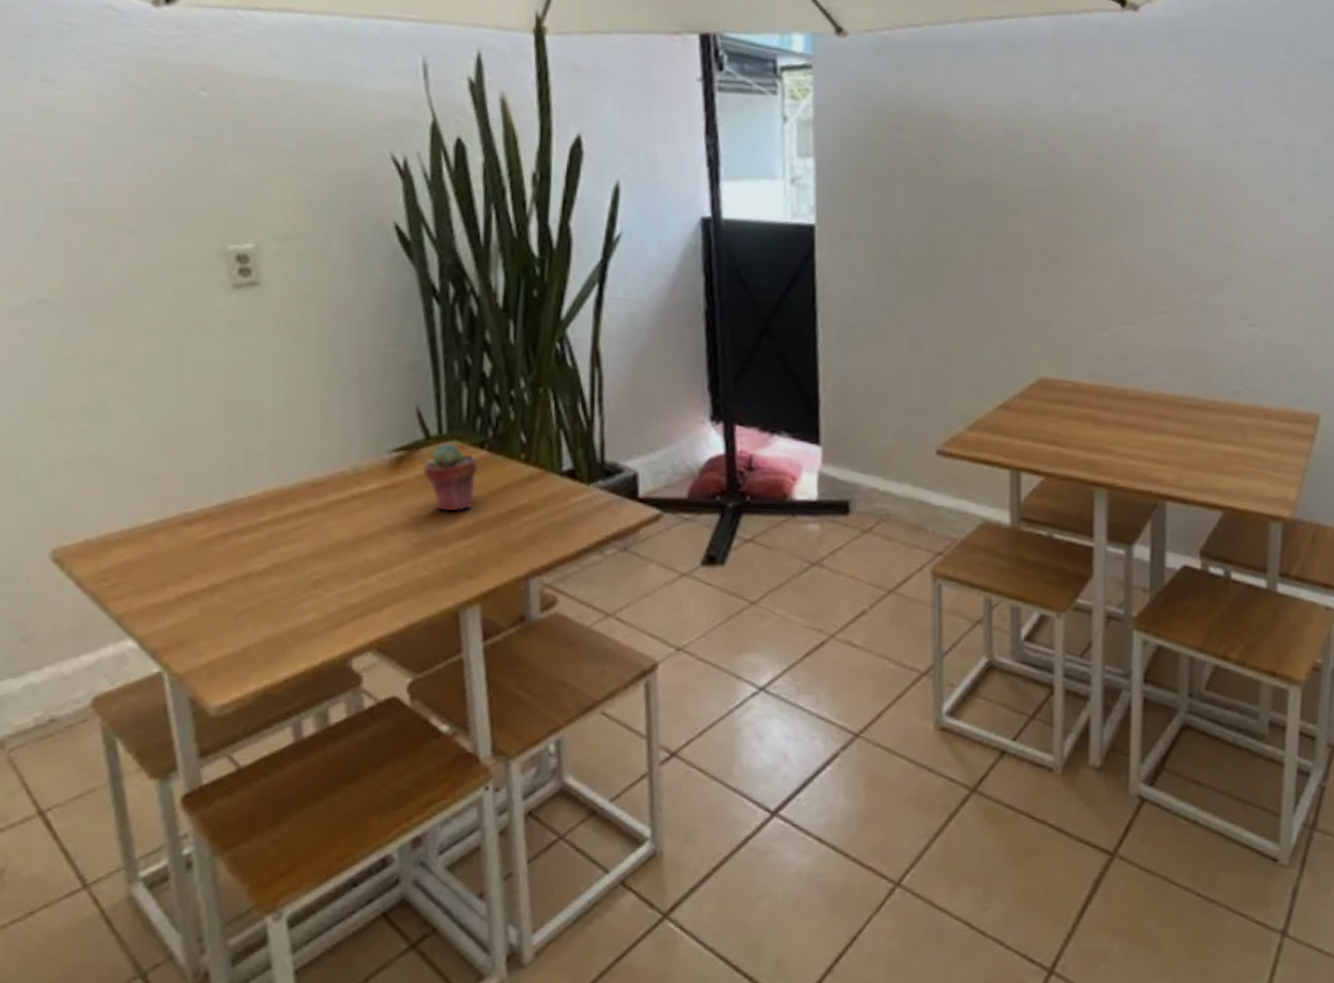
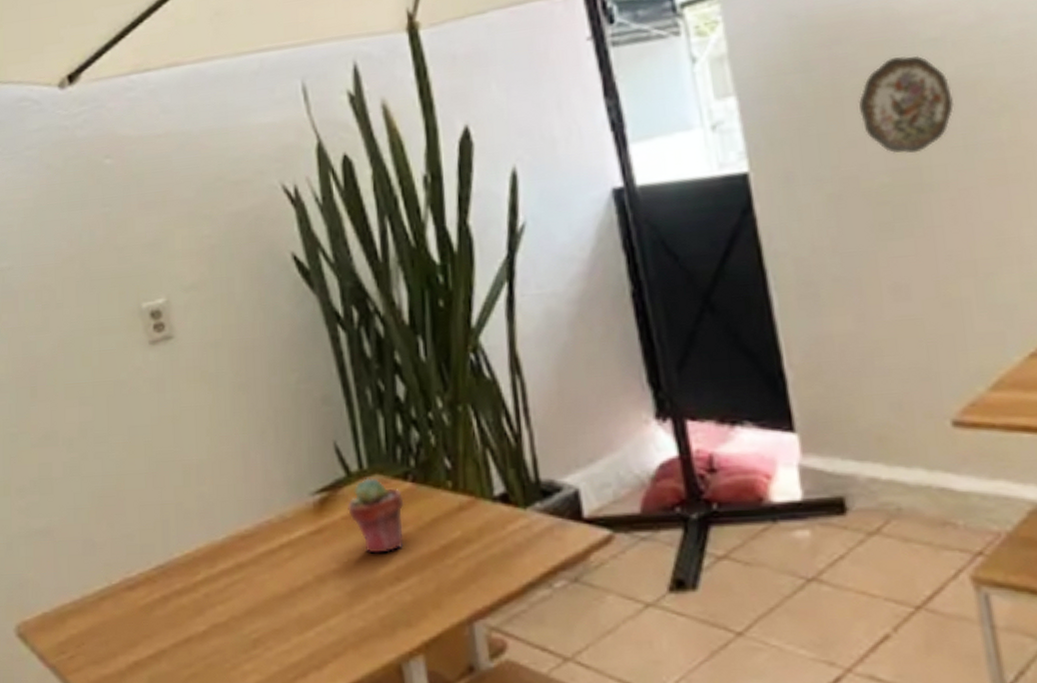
decorative plate: none [908,152,978,234] -> present [859,55,954,154]

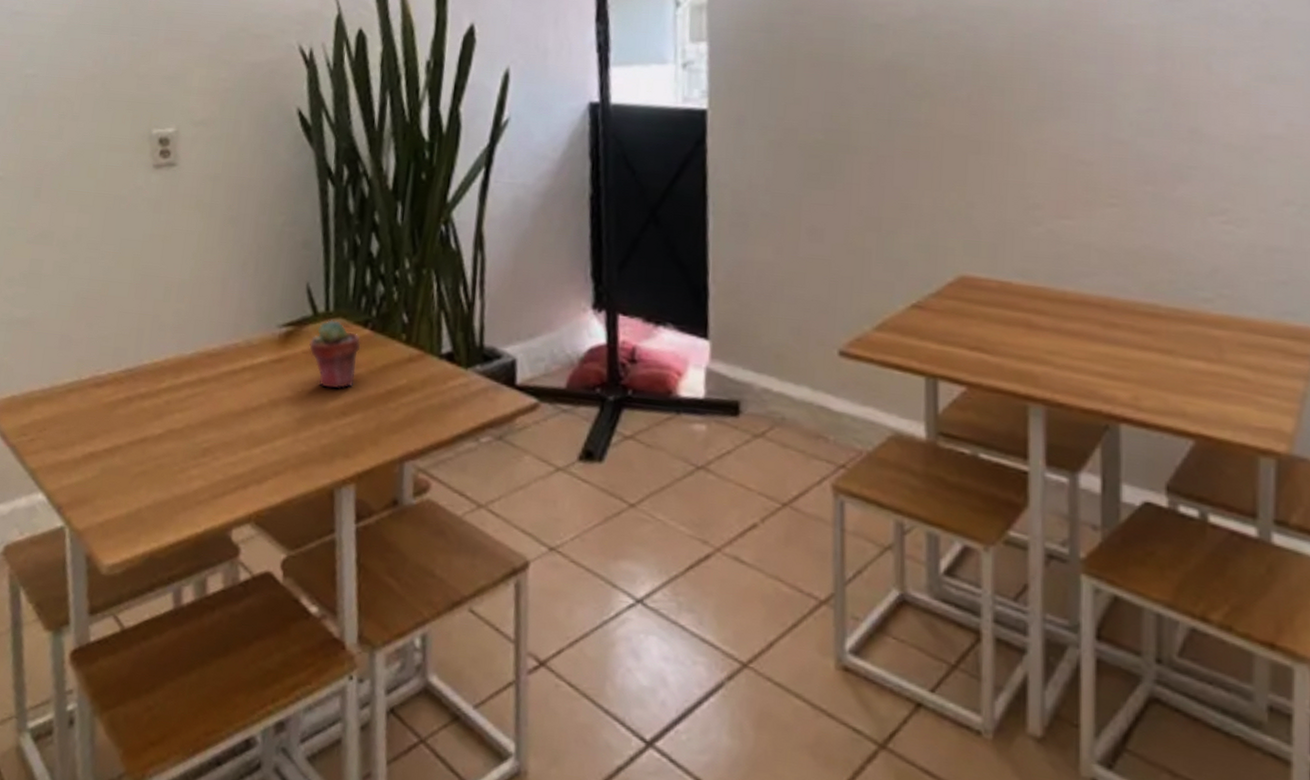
decorative plate: present [859,55,954,154] -> none [808,34,886,119]

